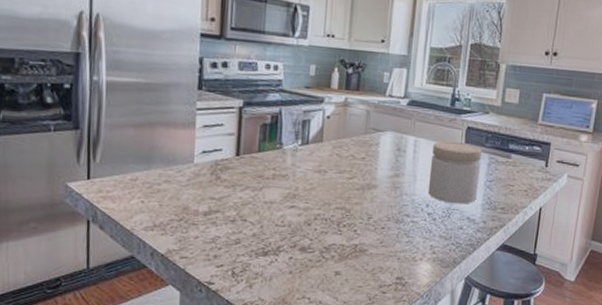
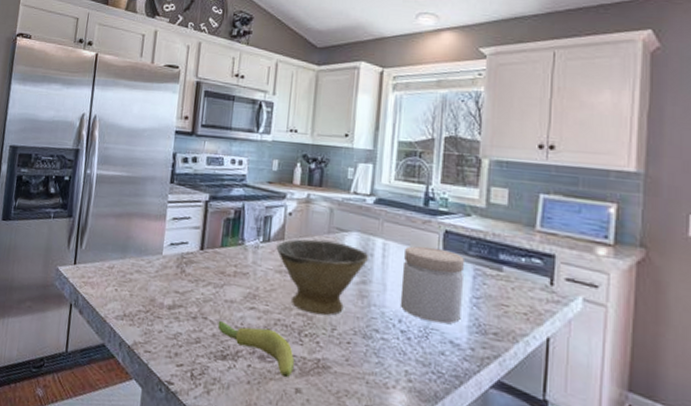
banana: none [258,220,334,264] -> present [217,320,294,378]
bowl: none [315,140,402,207] -> present [276,239,369,316]

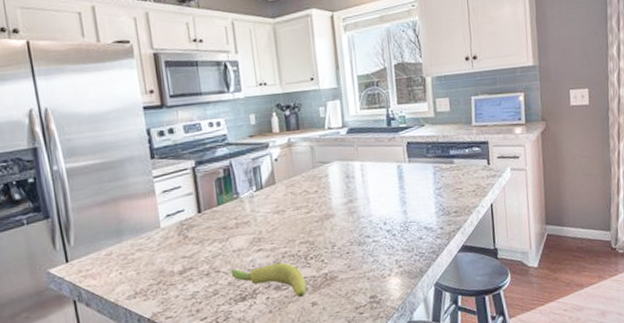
bowl: present [276,239,369,316] -> none [269,173,352,239]
jar: present [400,245,464,324] -> none [379,157,430,218]

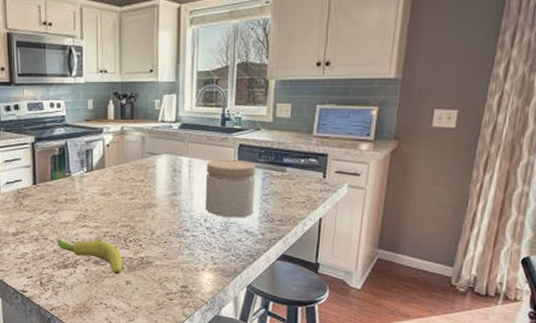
jar: none [379,157,430,218] -> present [205,159,255,218]

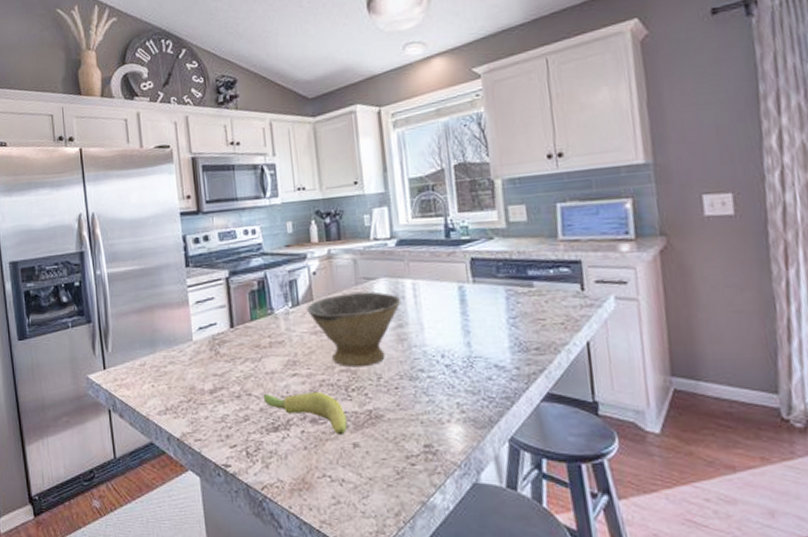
bowl: none [99,164,178,224] -> present [307,291,402,368]
jar: present [205,159,255,218] -> none [435,277,501,351]

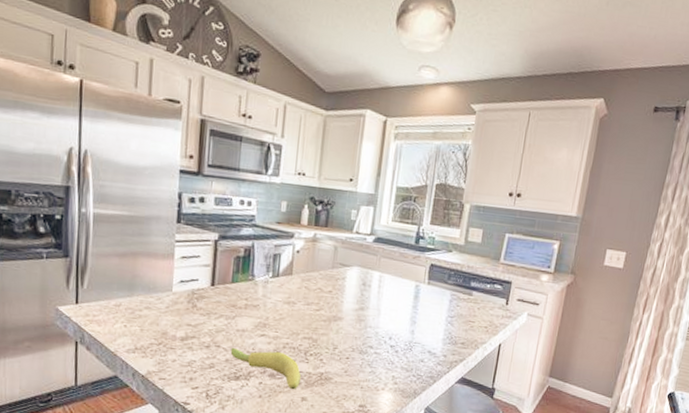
bowl: present [307,291,402,368] -> none [285,274,368,338]

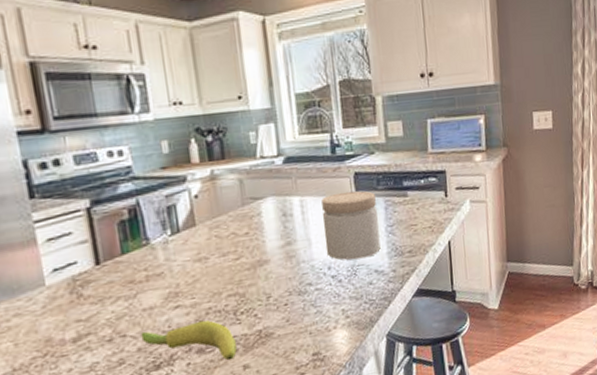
jar: none [391,277,444,338] -> present [322,190,381,261]

